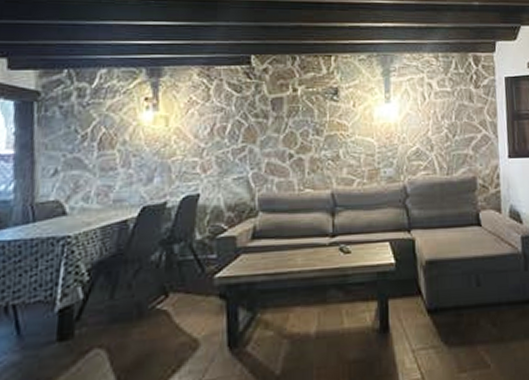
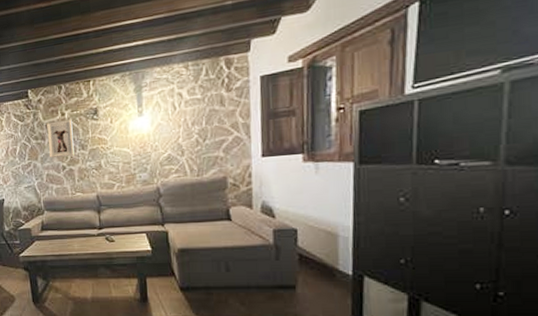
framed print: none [272,97,306,142] -> present [46,119,74,158]

